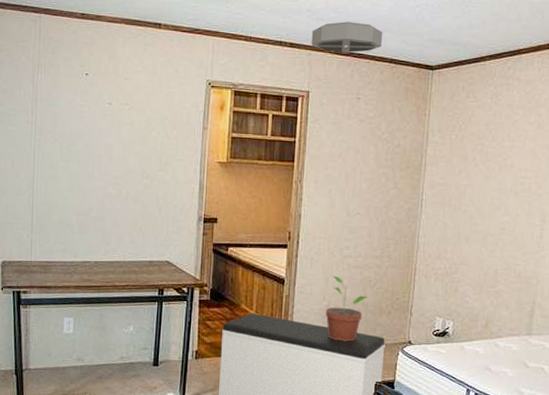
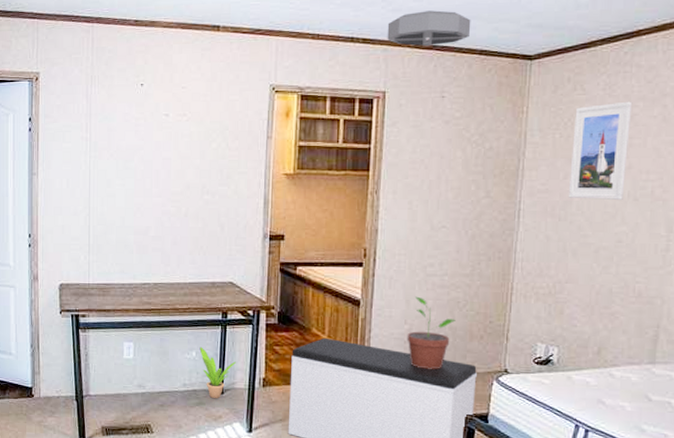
potted plant: none [137,322,171,370] -> present [199,347,236,398]
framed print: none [462,109,514,193] -> present [568,101,633,200]

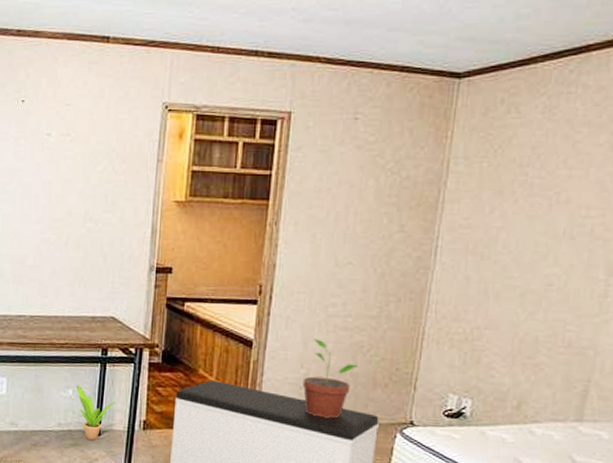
ceiling light: present [387,10,471,46] -> none [296,21,393,61]
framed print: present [568,101,633,200] -> none [493,126,576,238]

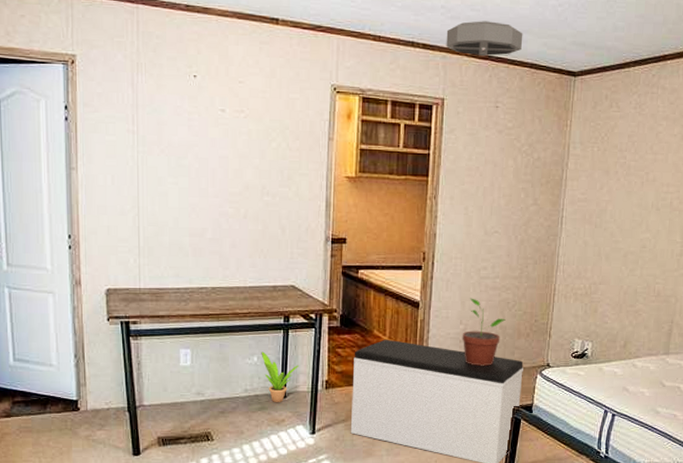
ceiling light: none [296,21,393,61] -> present [446,21,523,56]

